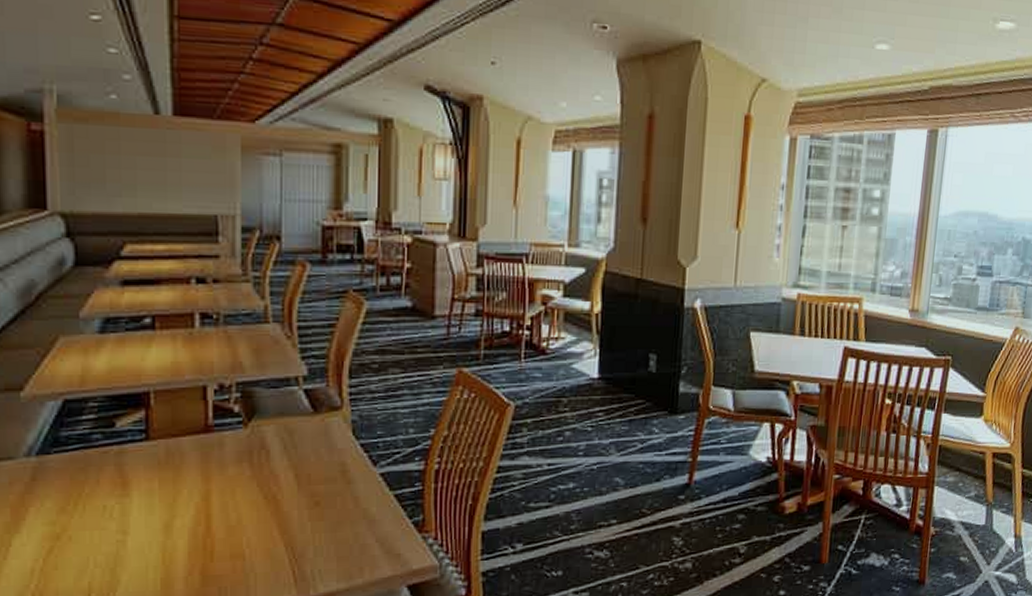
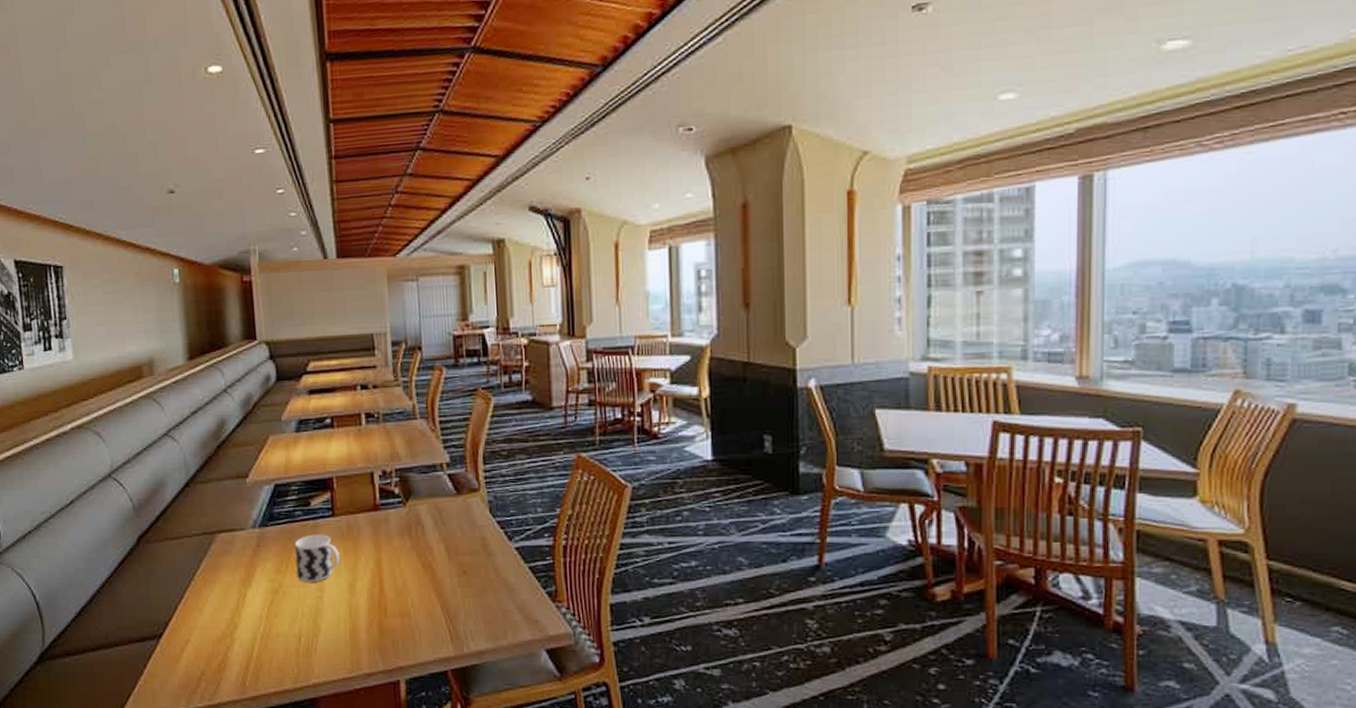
cup: none [88,462,153,524] -> present [294,534,340,583]

